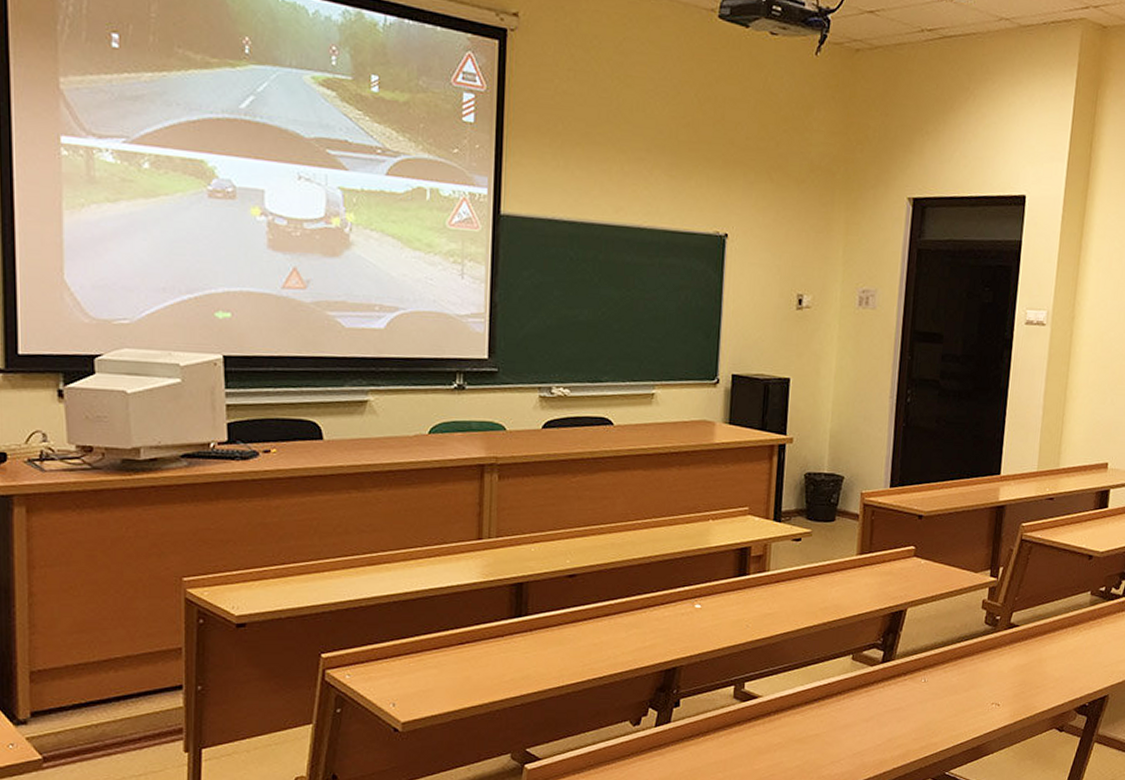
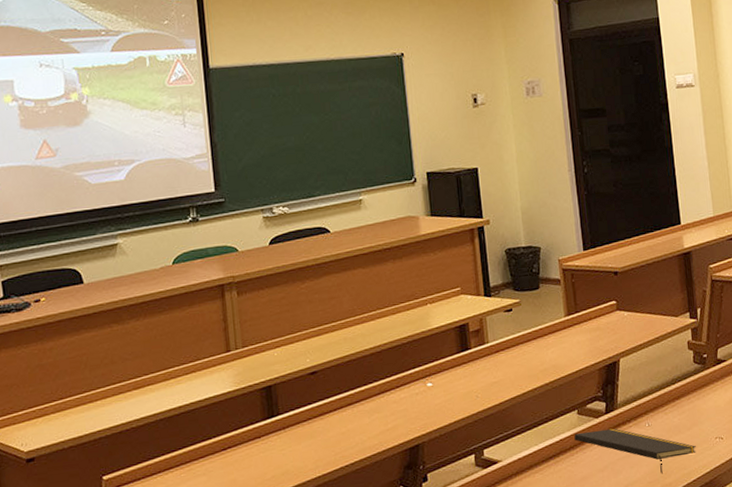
notepad: none [844,679,970,733] -> present [574,428,696,474]

